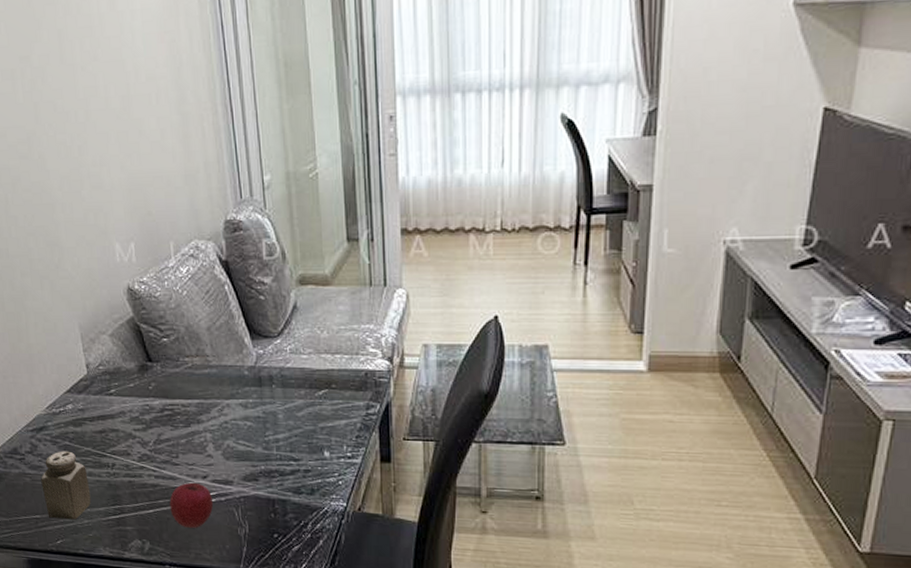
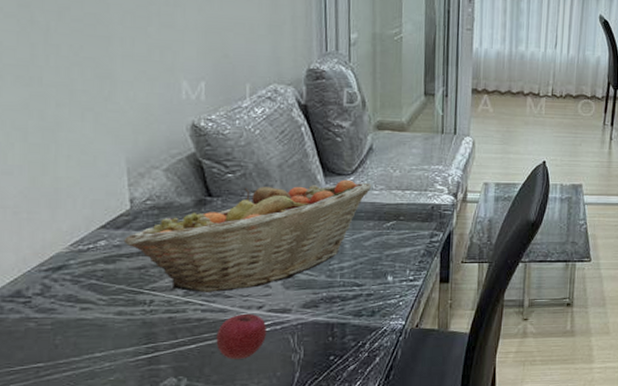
salt shaker: present [41,451,91,520] -> none [51,290,118,365]
fruit basket: none [85,342,300,459] -> present [123,179,372,292]

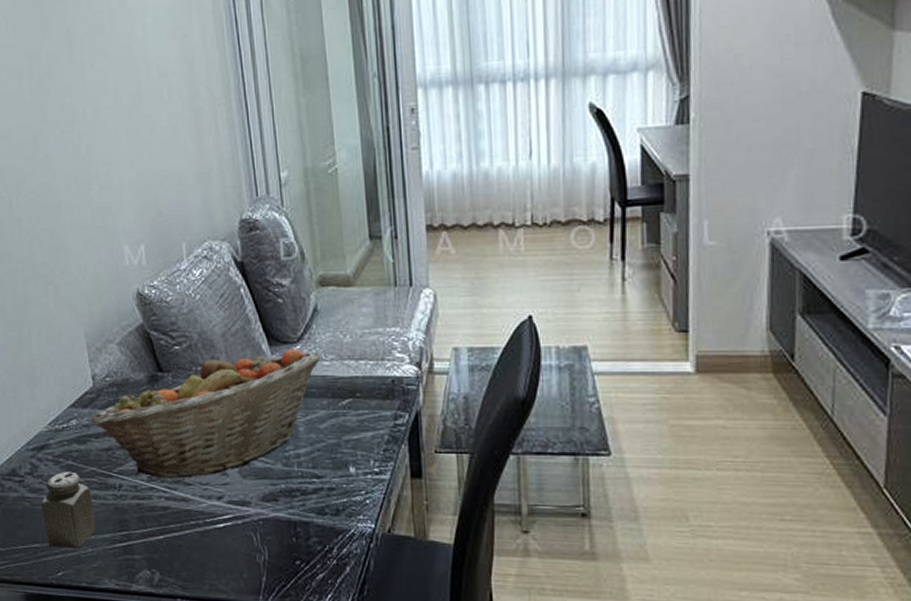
salt shaker: none [51,290,118,365] -> present [41,471,96,549]
apple: present [216,313,267,359] -> none [181,504,230,556]

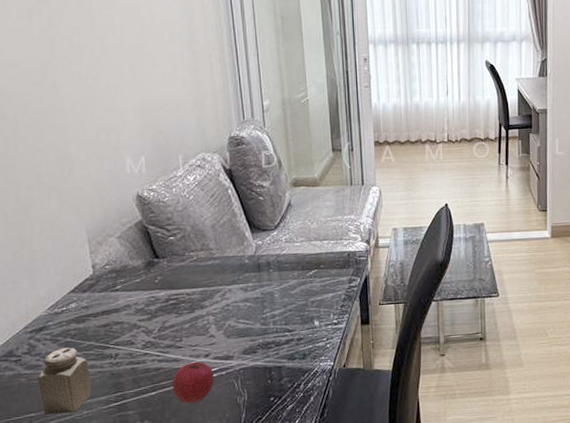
fruit basket: present [90,348,321,479] -> none [89,234,294,345]
apple: none [181,504,230,556] -> present [172,361,215,404]

